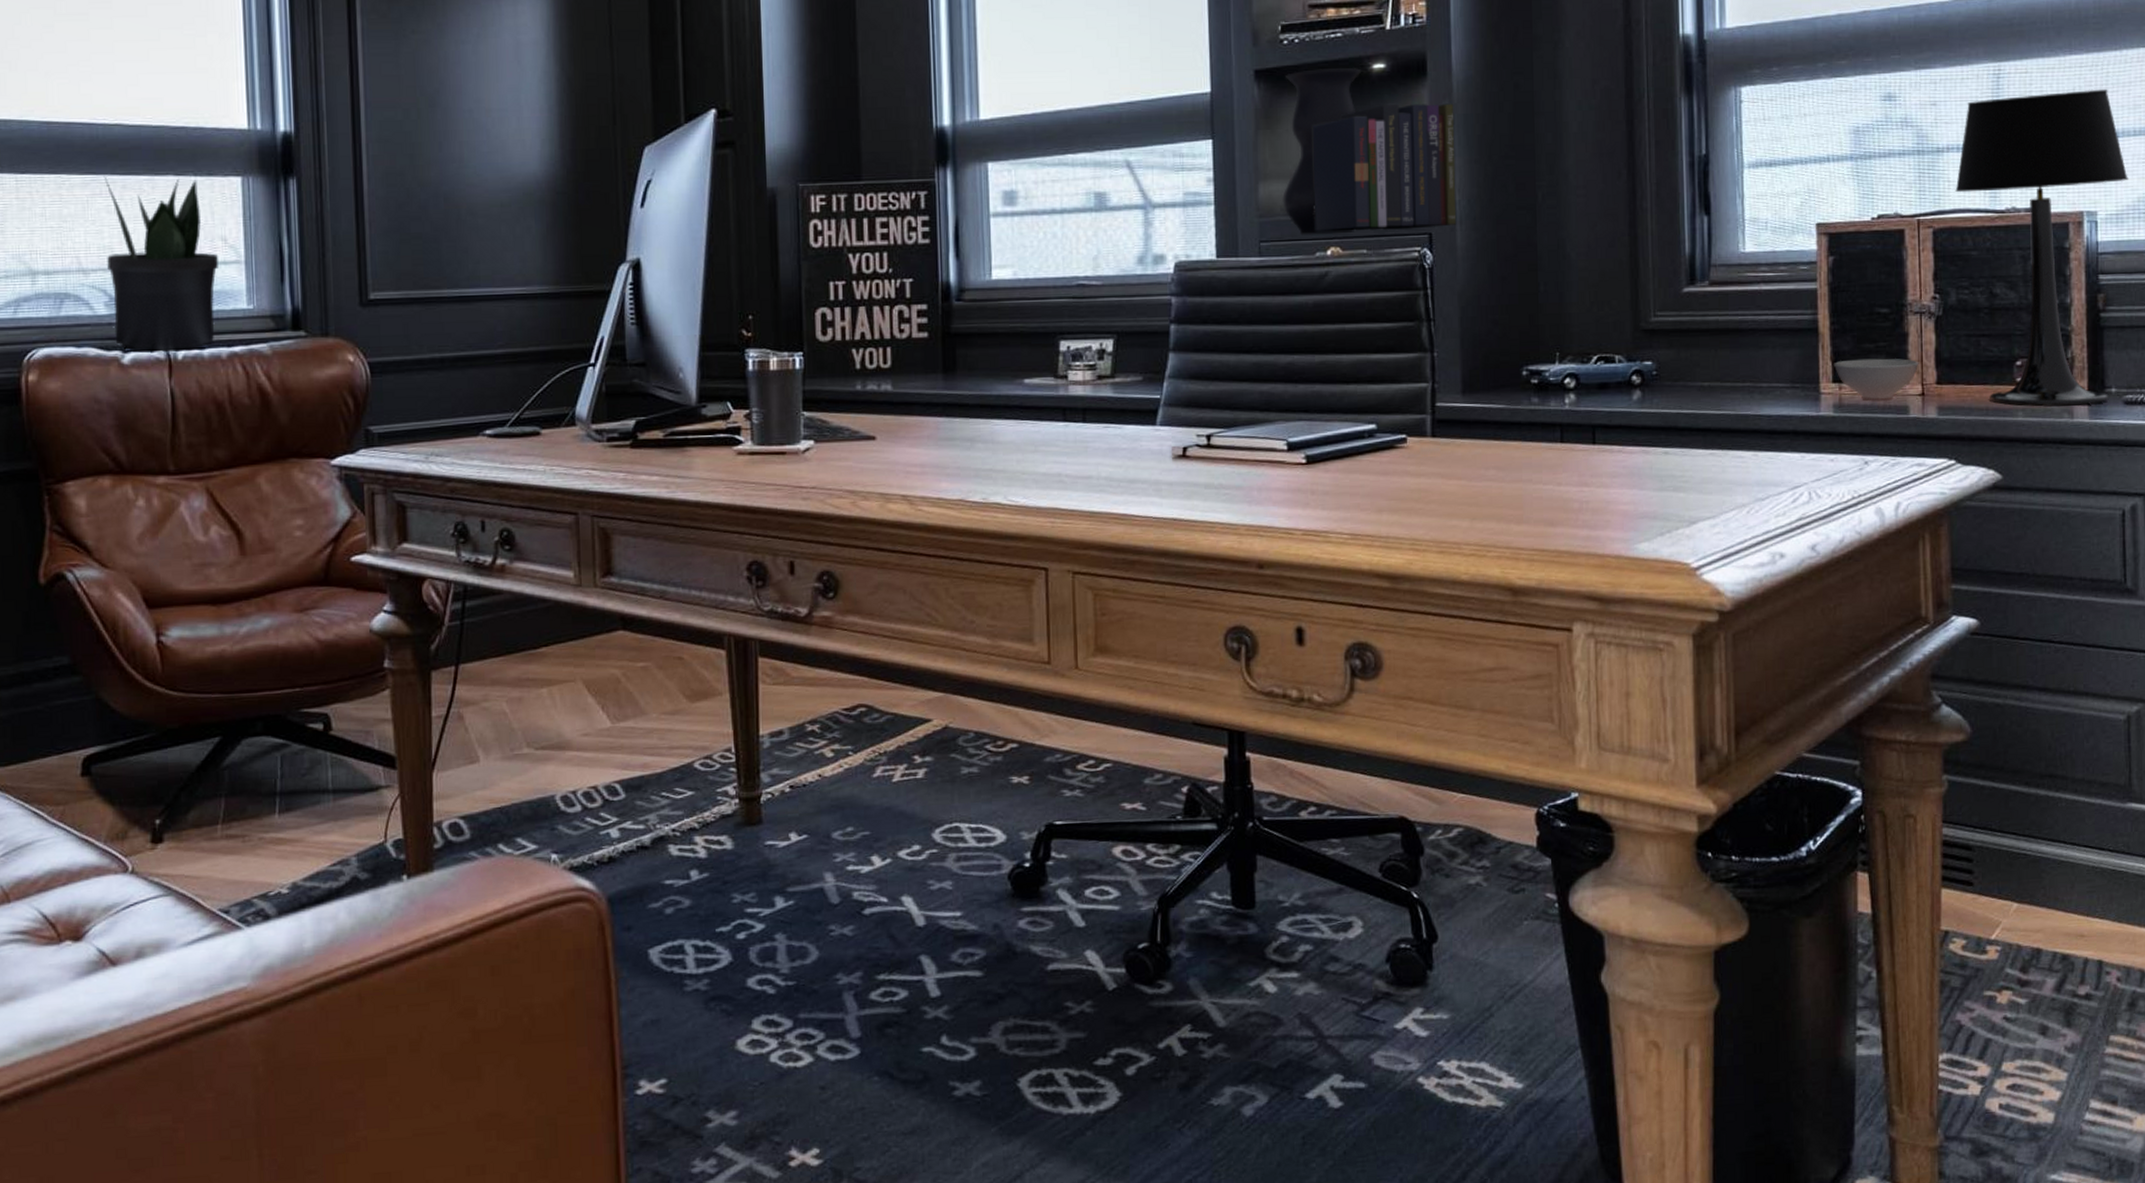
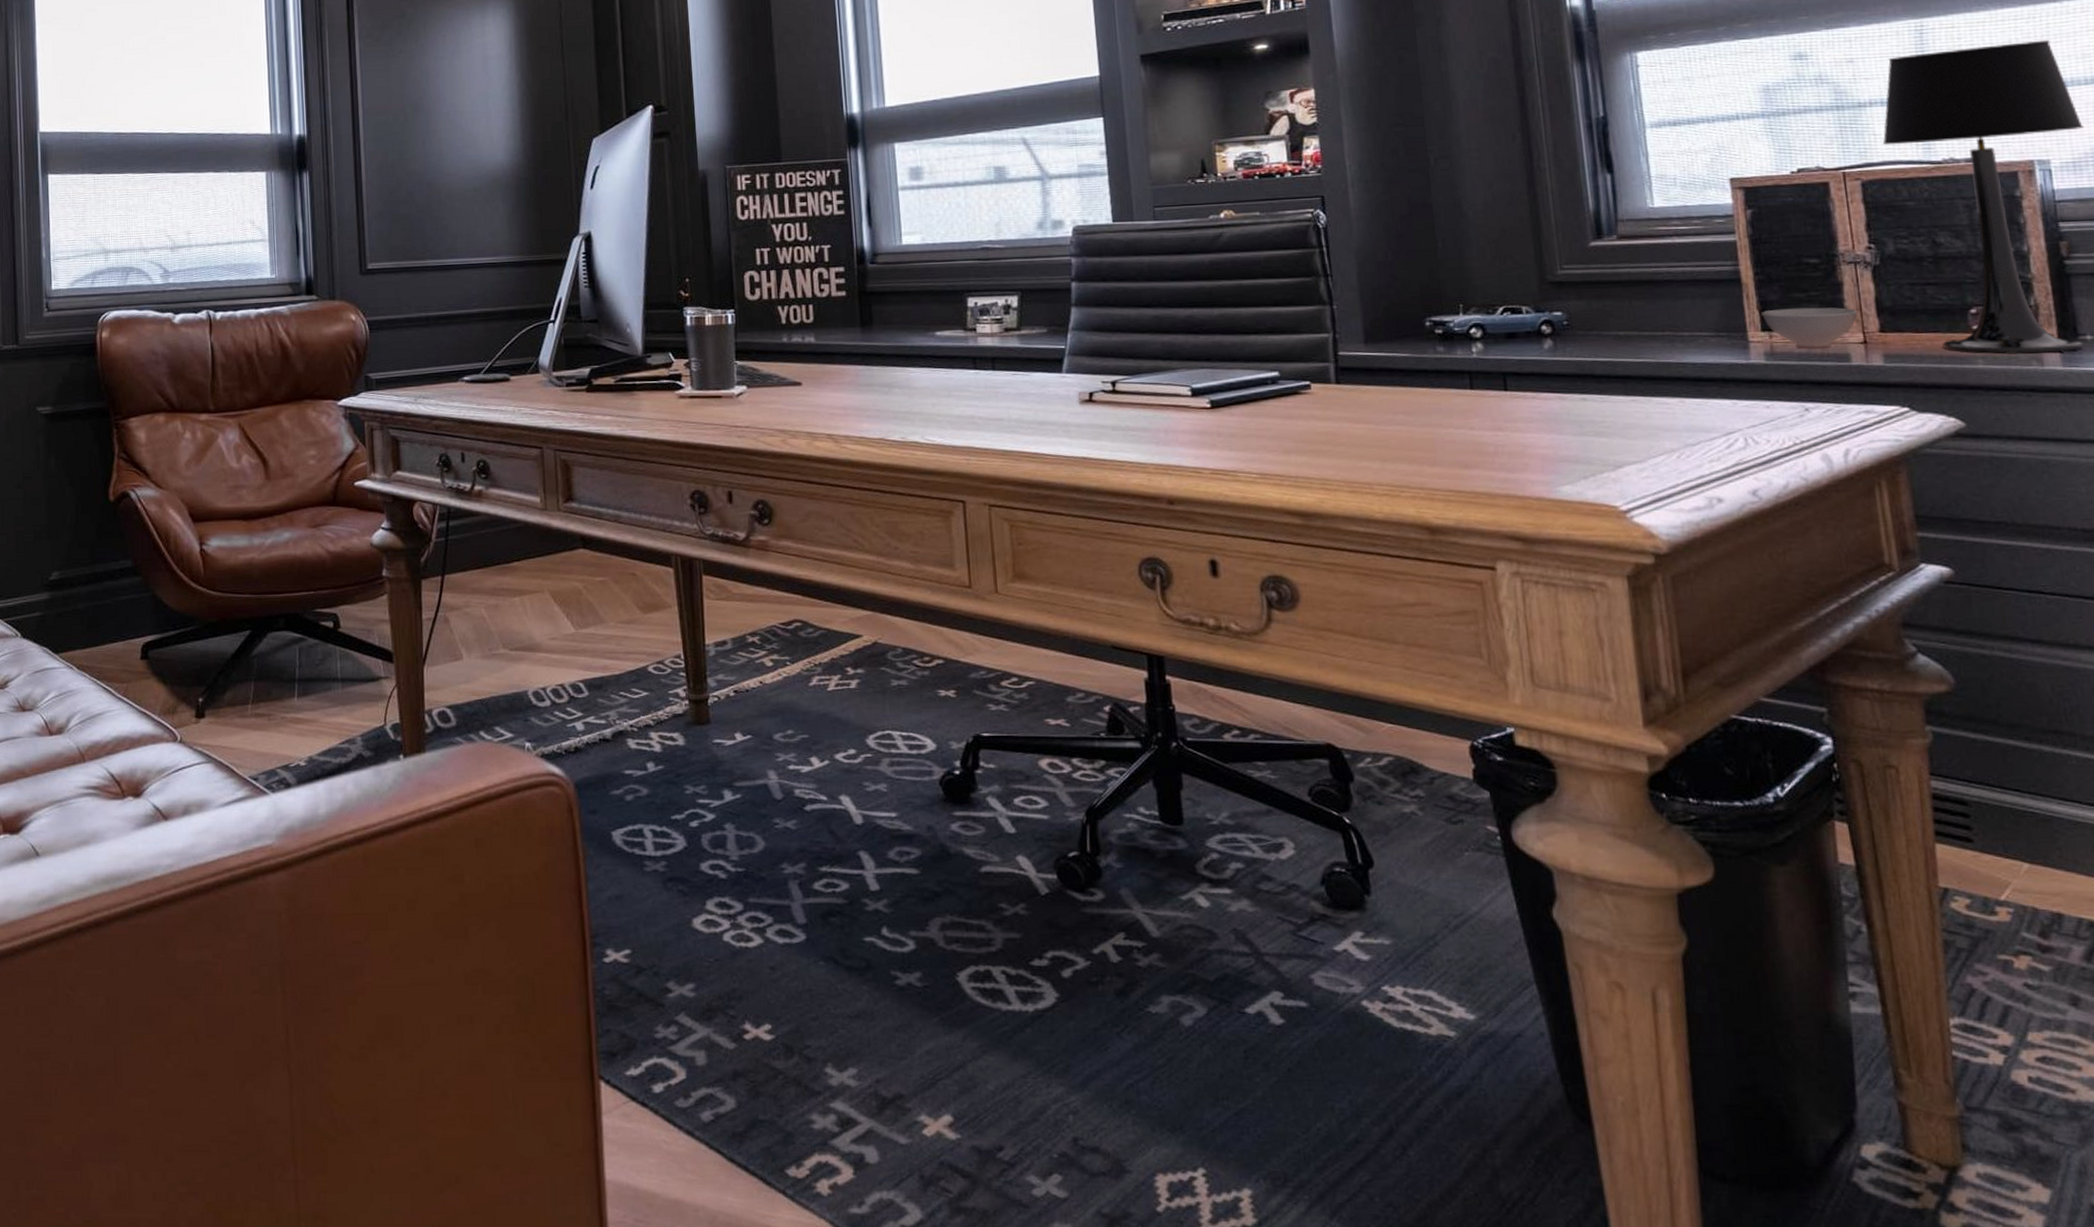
planter: present [103,176,218,352] -> none [160,173,248,314]
vase: present [1282,67,1362,235] -> none [1169,48,1246,201]
books: present [1313,103,1457,232] -> none [1200,78,1349,197]

